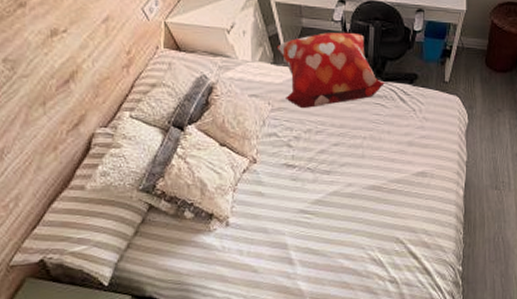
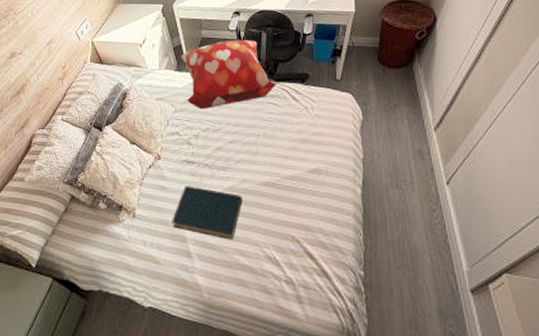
hardback book: none [271,191,347,245] -> present [172,186,243,240]

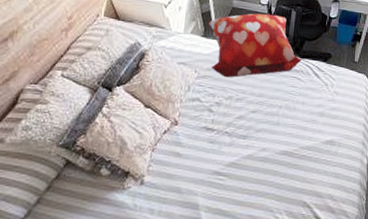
hardback book: present [172,186,243,240] -> none [184,152,260,207]

